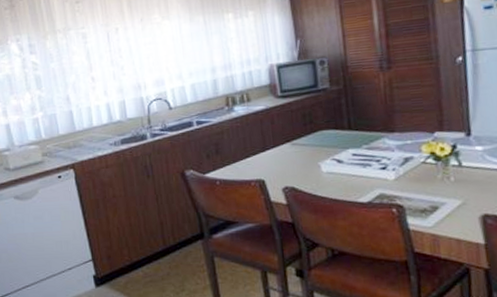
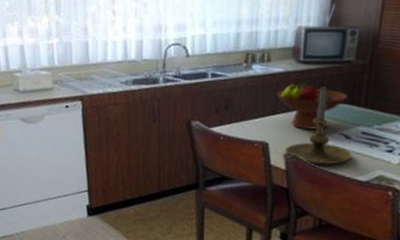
fruit bowl: none [262,115,331,161] -> present [276,82,348,130]
candle holder: none [282,116,348,194] -> present [285,86,352,165]

